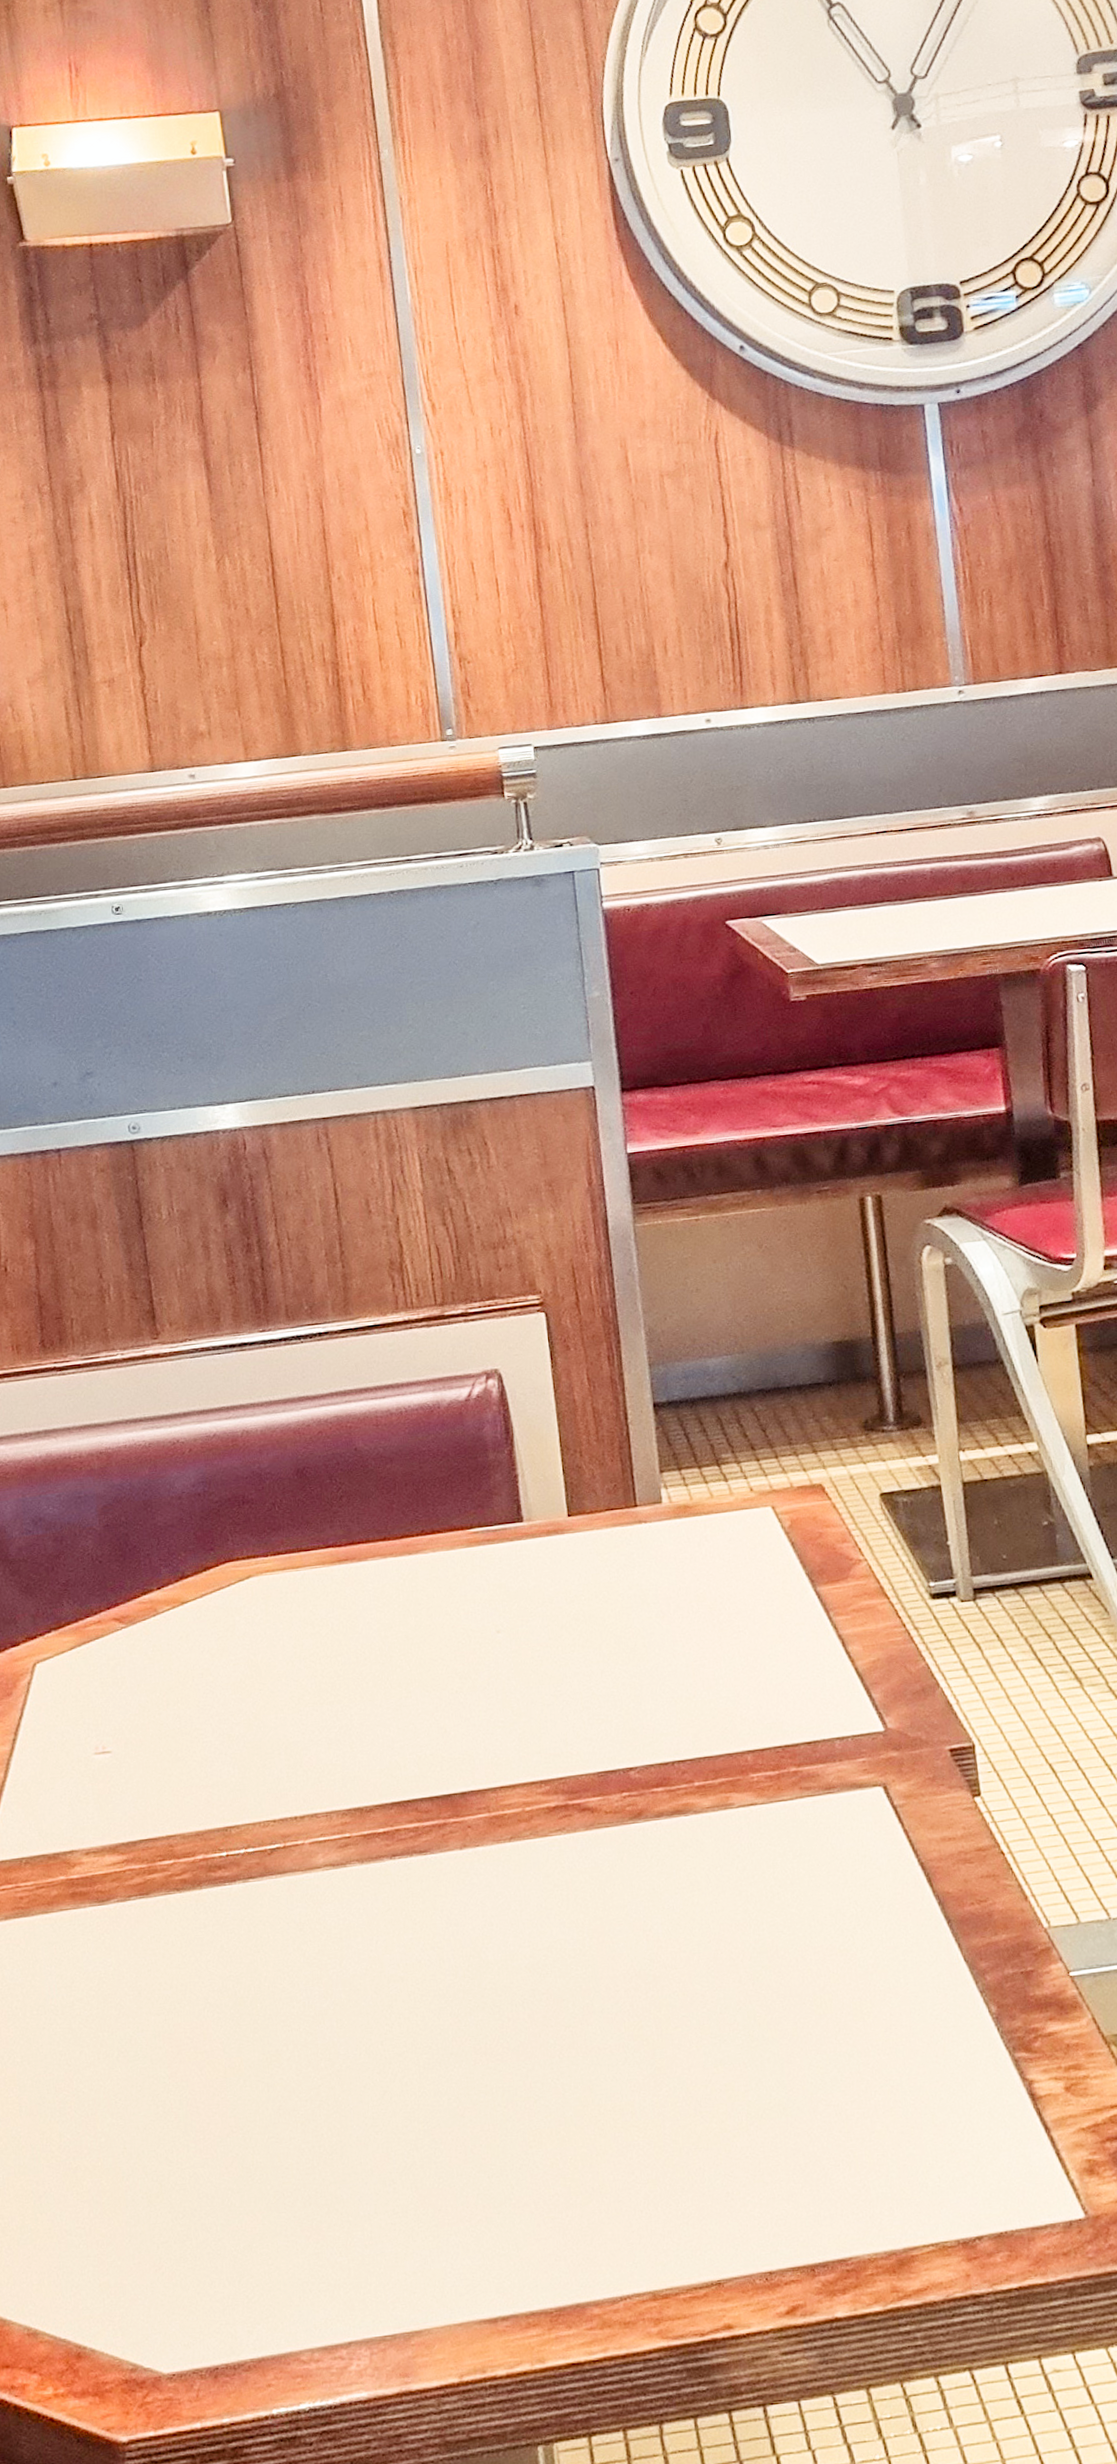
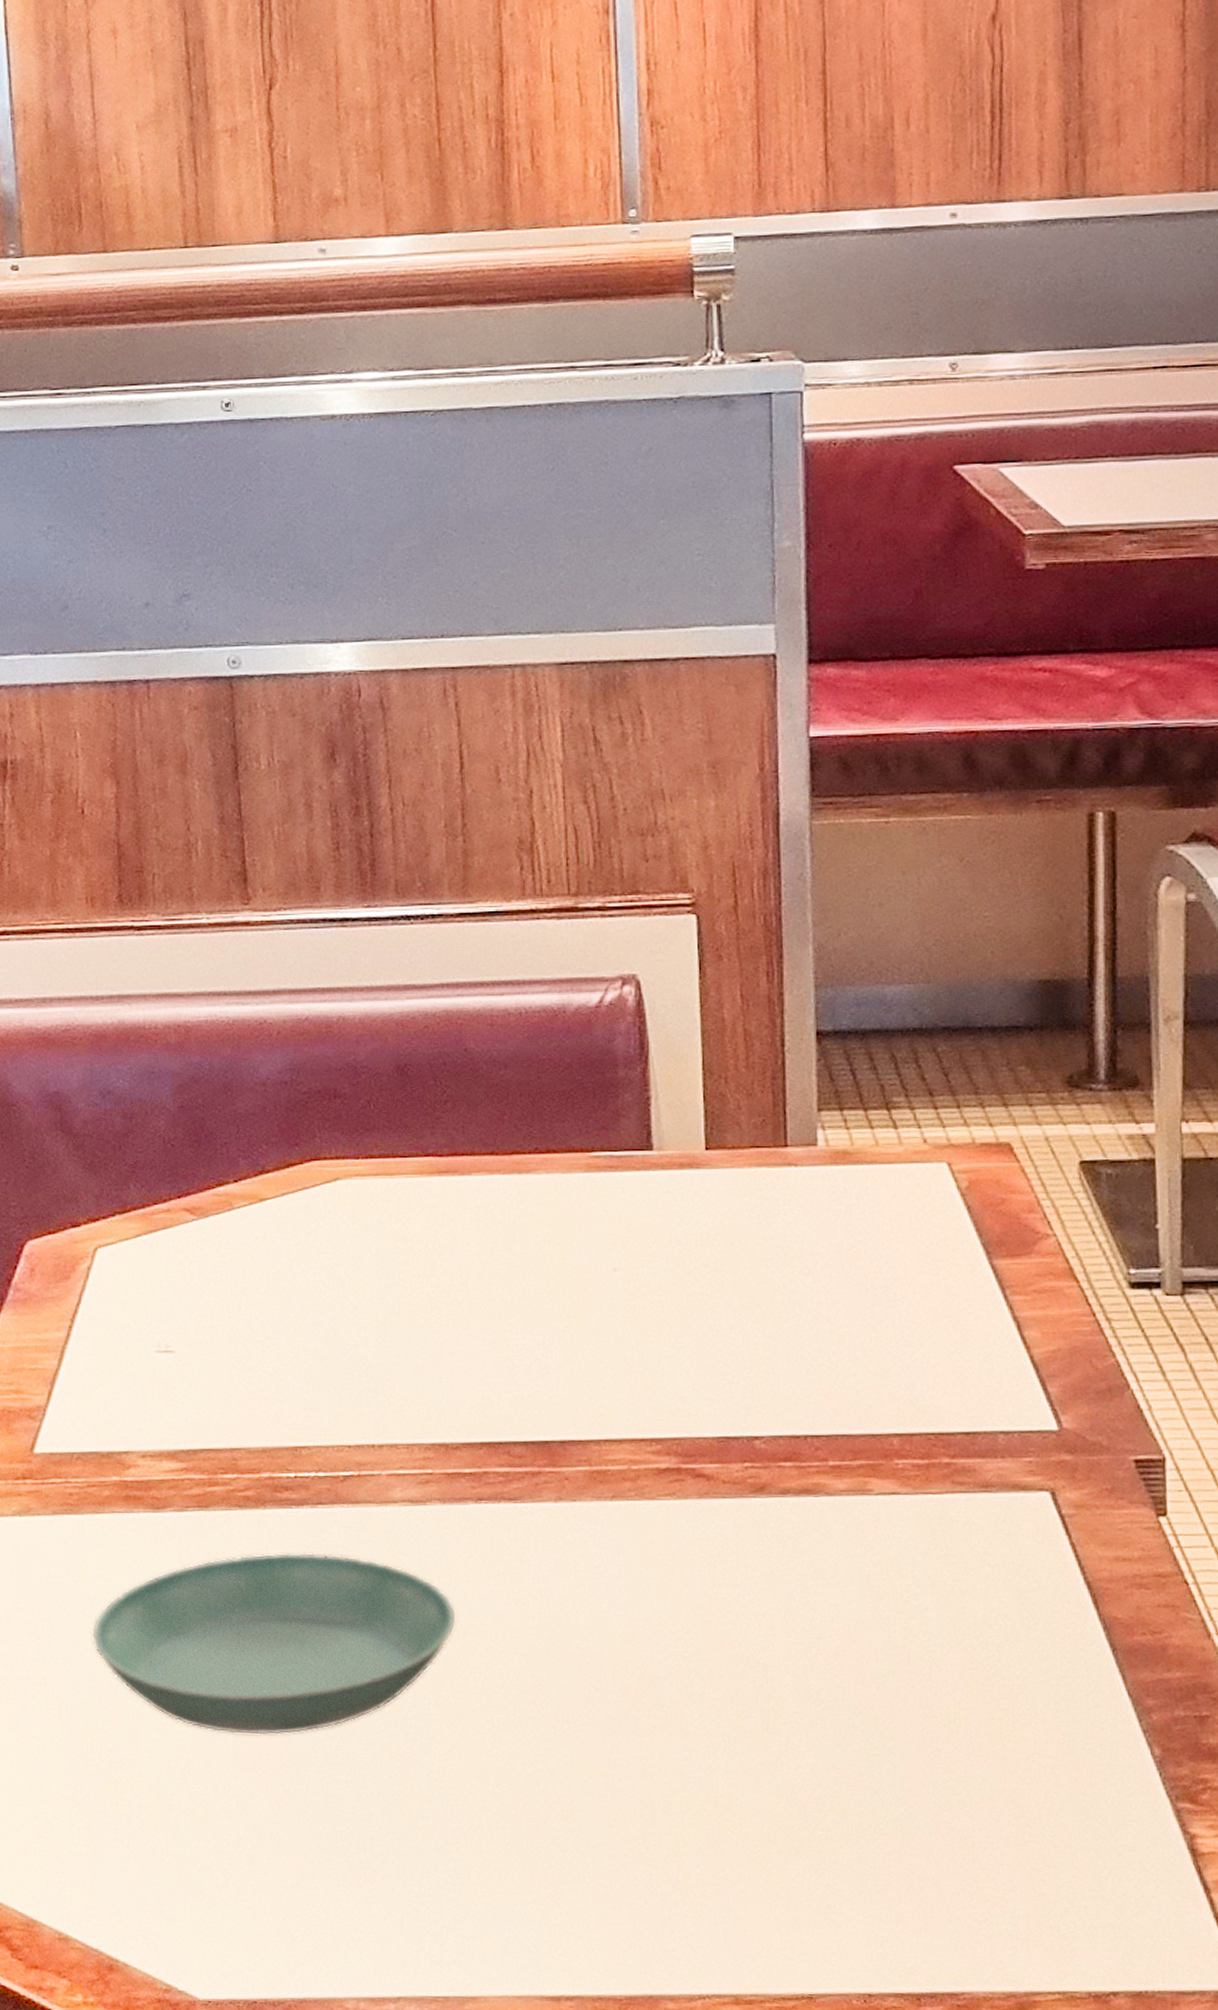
saucer: none [46,1923,380,2109] -> present [91,1552,456,1736]

